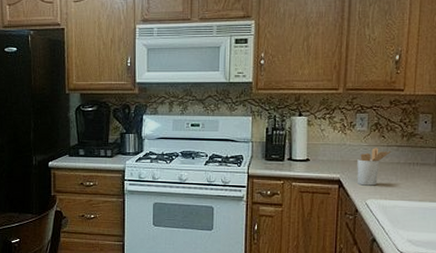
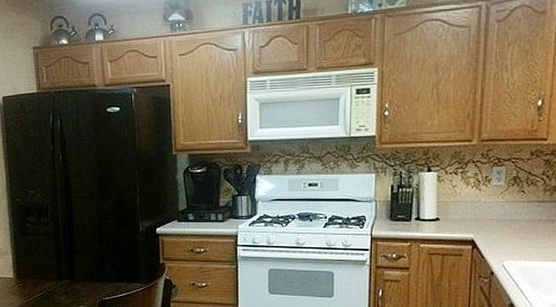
utensil holder: present [357,148,392,186] -> none [492,204,533,246]

